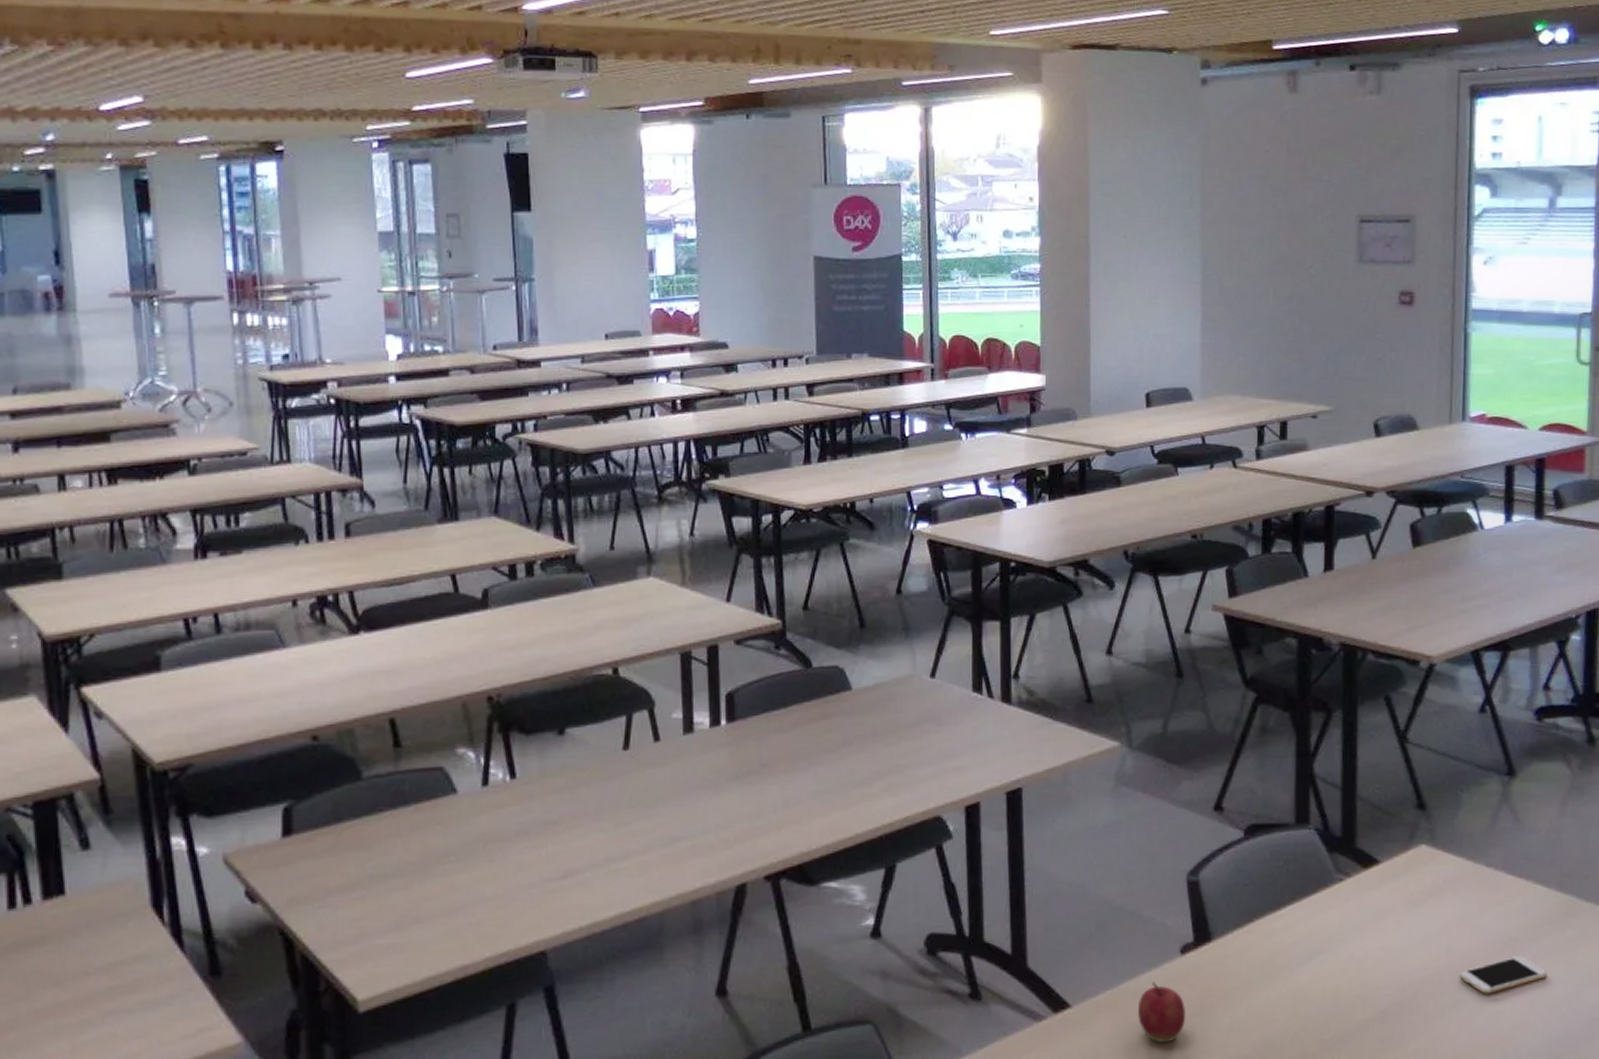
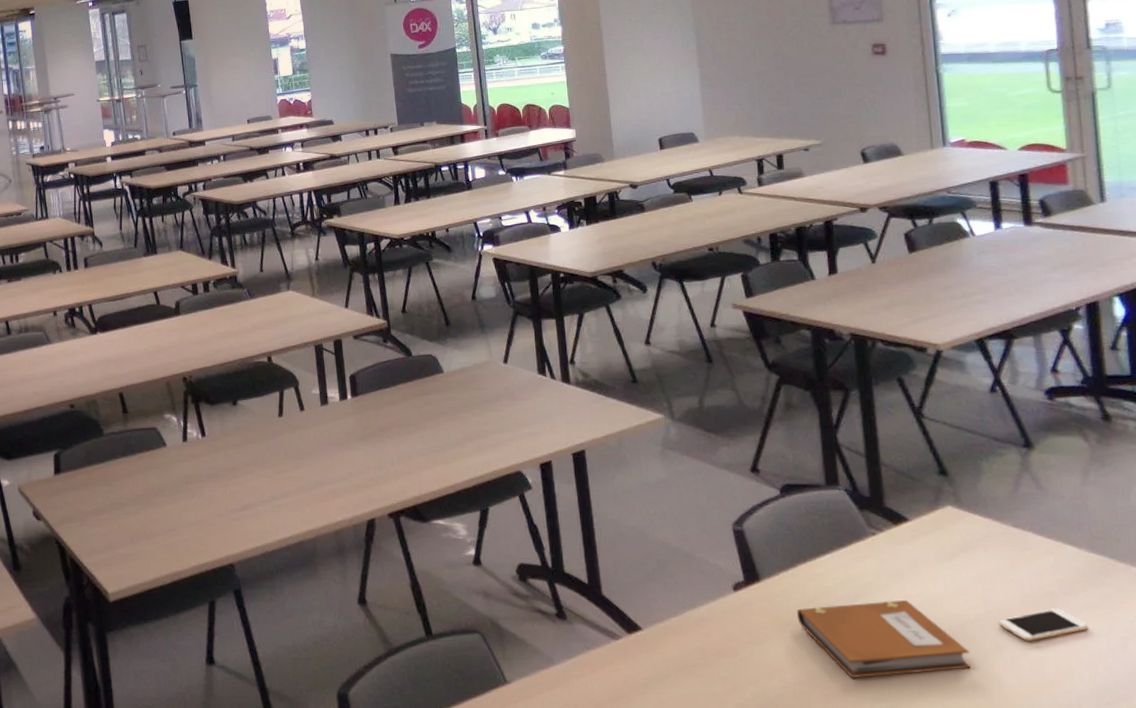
apple: present [1137,982,1186,1043] -> none [699,613,744,665]
notebook: none [1249,955,1426,1048] -> present [797,600,971,678]

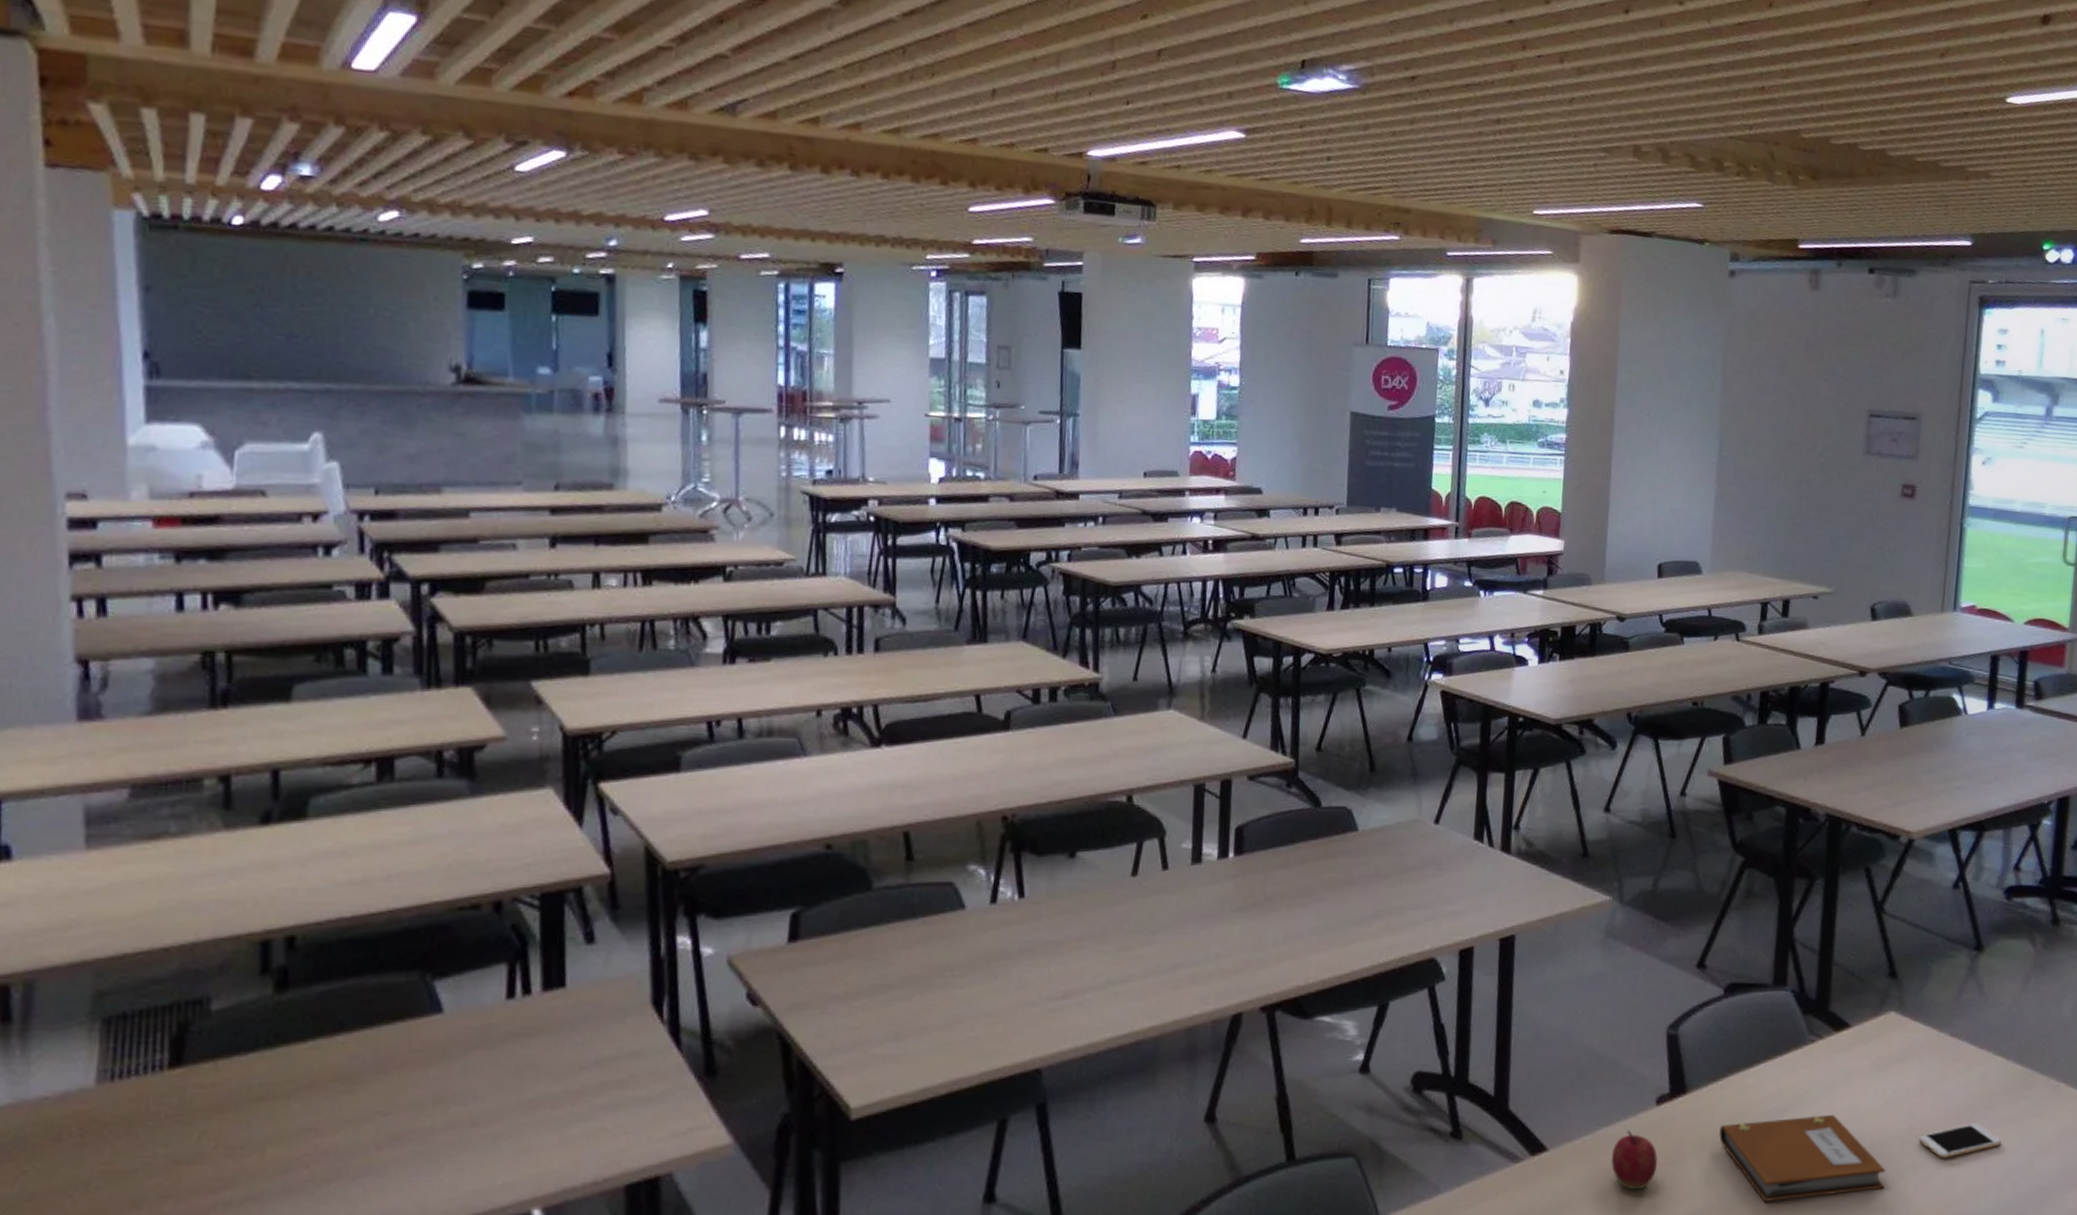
apple: none [699,613,744,665] -> present [1611,1130,1658,1190]

